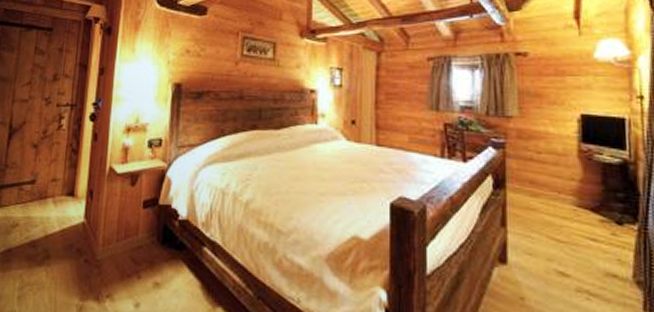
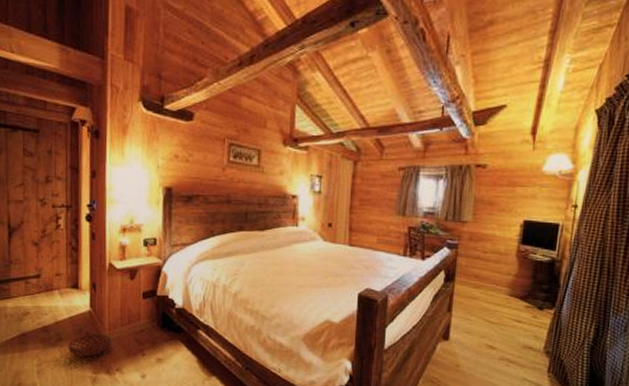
basket: none [55,250,105,280] -> present [68,334,111,357]

